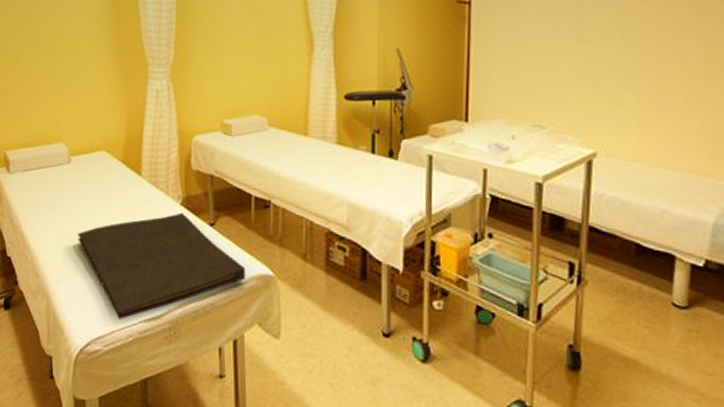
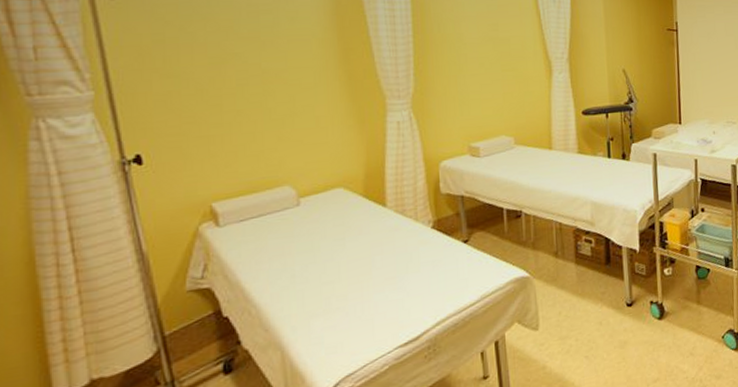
hand towel: present [78,212,245,319] -> none [315,235,502,351]

